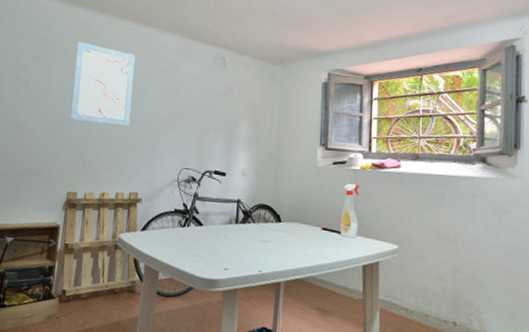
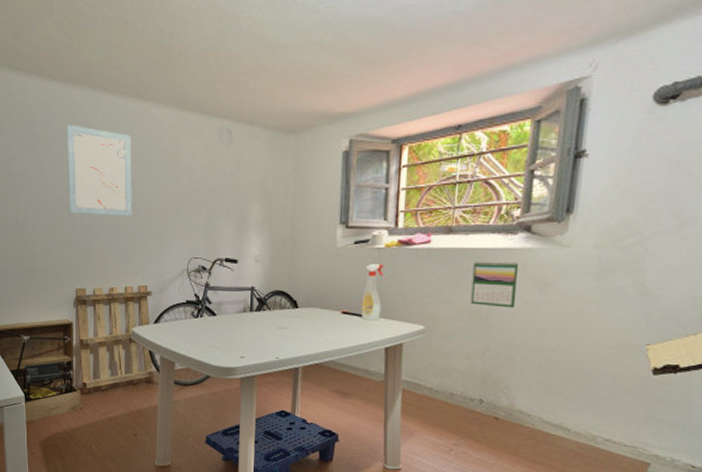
calendar: none [438,186,479,232] -> present [470,261,519,308]

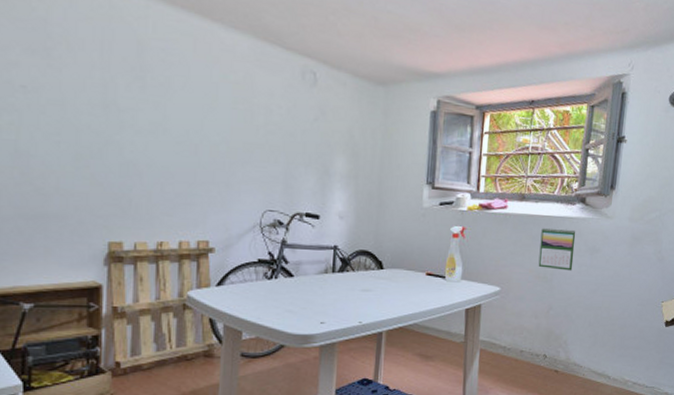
wall art: present [67,125,132,217] -> none [99,32,193,157]

